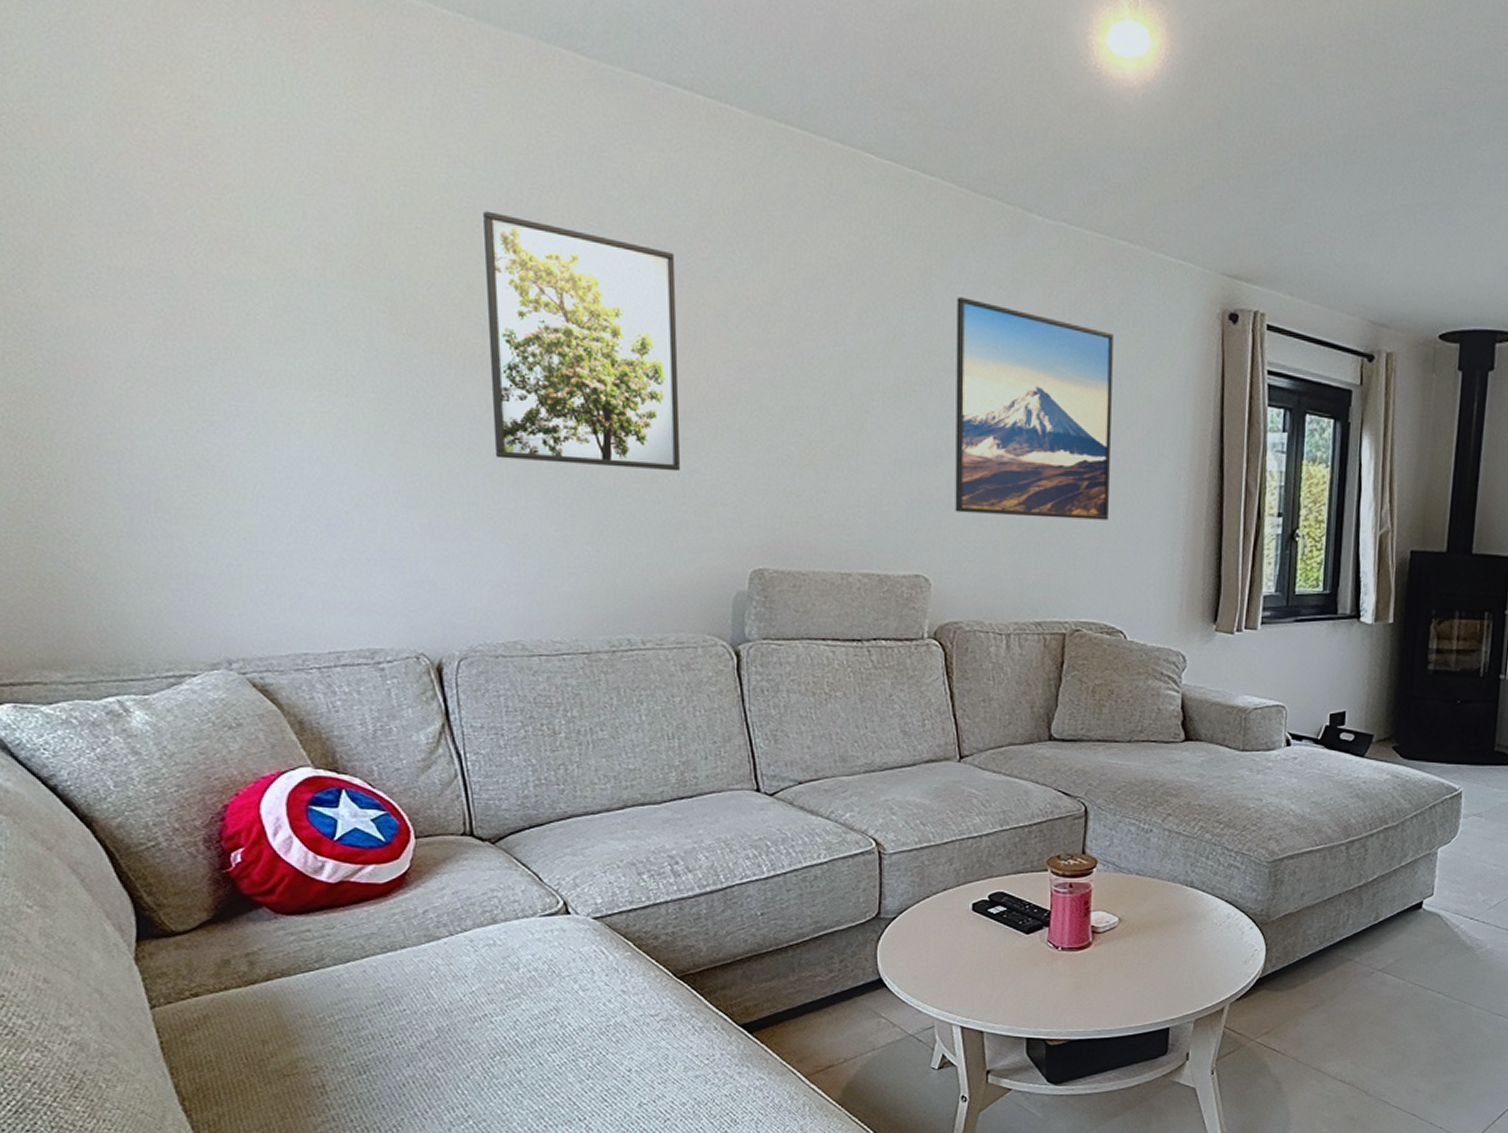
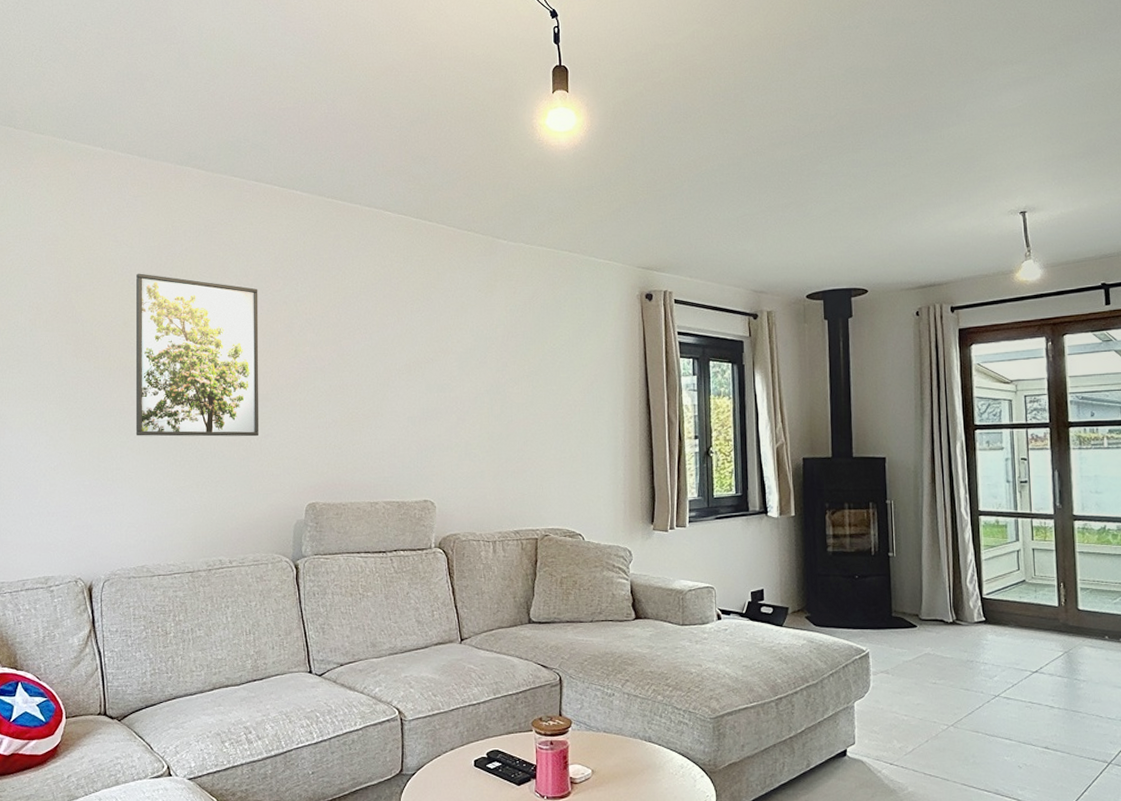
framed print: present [955,297,1113,520] -> none [449,300,565,452]

